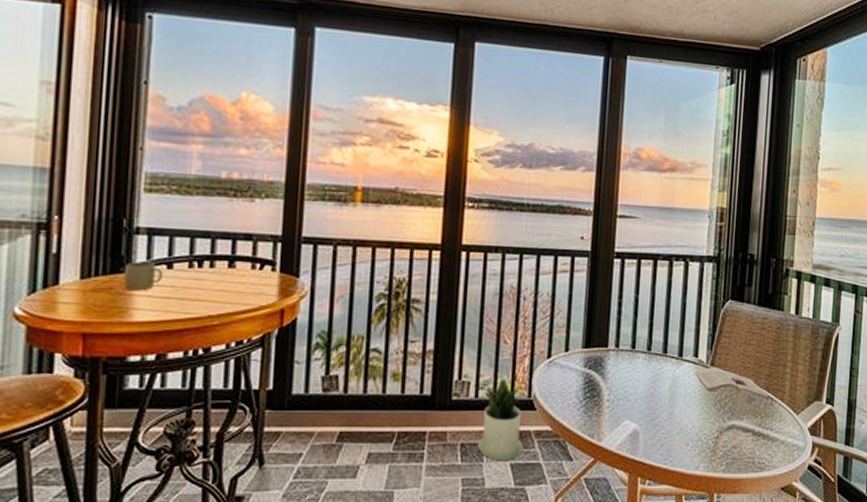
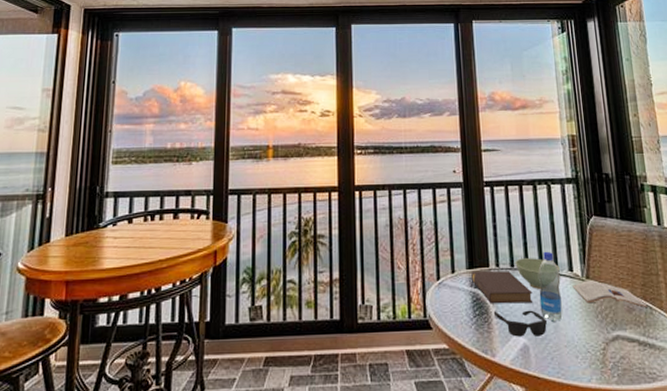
mug: present [123,261,163,291] -> none [96,219,125,244]
planter: present [478,378,523,460] -> none [385,301,425,379]
book: none [587,350,651,388] -> present [471,270,533,304]
sunglasses: none [605,394,663,424] -> present [493,310,548,338]
bowl: none [637,340,684,374] -> present [515,258,560,289]
bottle: none [657,334,684,409] -> present [538,251,563,323]

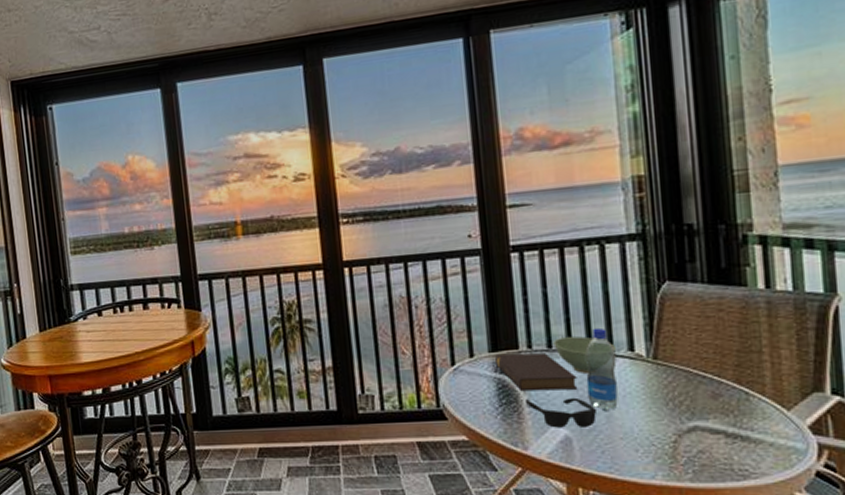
magazine: present [572,280,648,307] -> none [633,361,743,392]

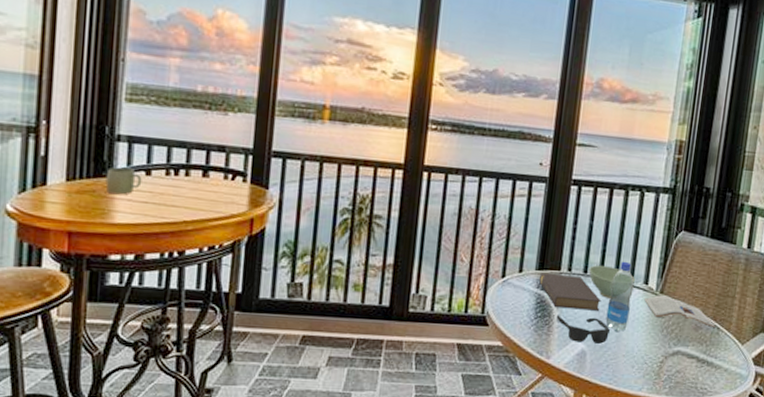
mug: none [68,312,97,338] -> present [105,167,142,195]
magazine: none [633,361,743,392] -> present [644,295,716,327]

